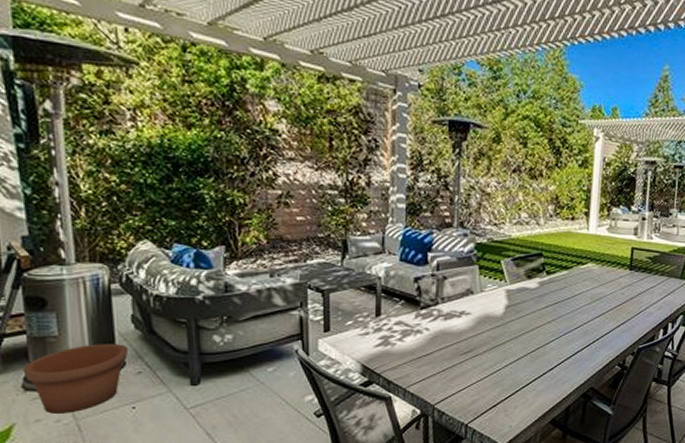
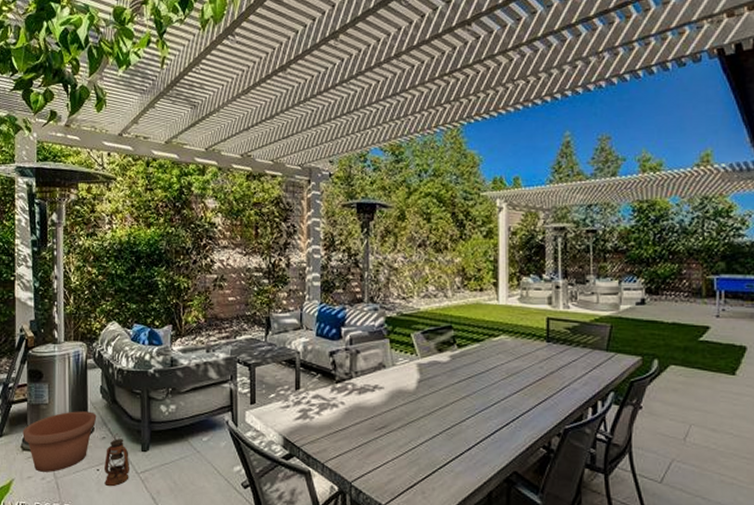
lantern: none [142,367,176,425] -> present [104,433,129,487]

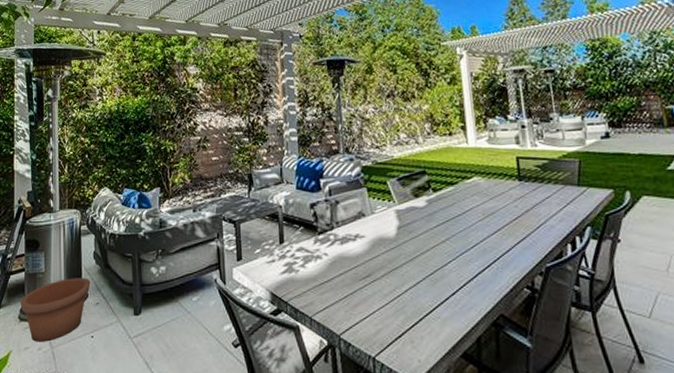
lantern: present [104,433,129,487] -> none [98,298,123,354]

